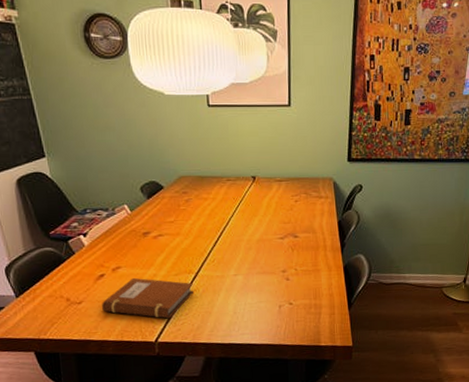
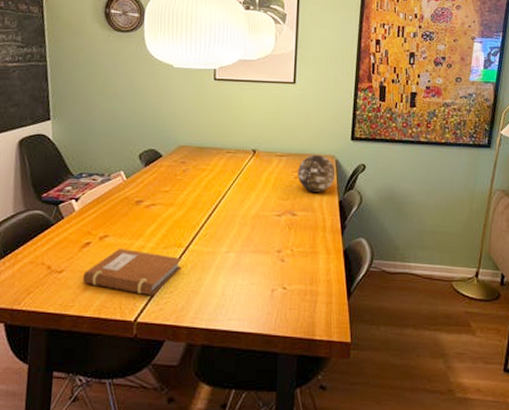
decorative orb: none [297,177,334,214] -> present [298,154,336,192]

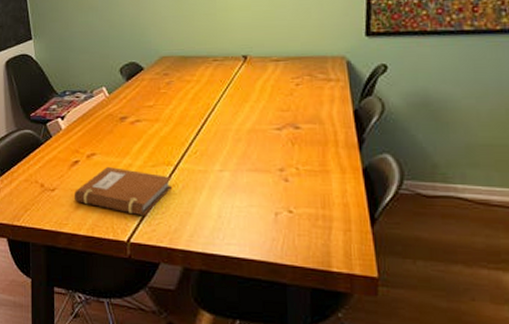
decorative orb: present [298,154,336,192] -> none [299,55,348,101]

